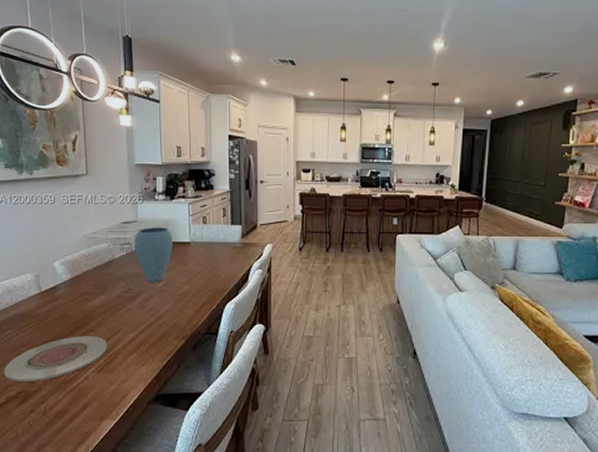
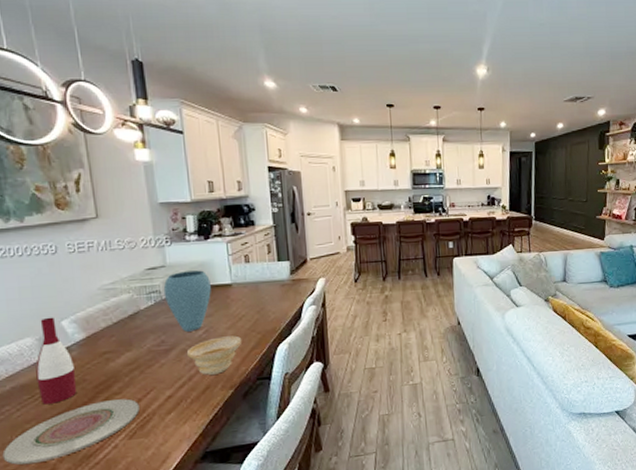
wine bottle: none [32,258,60,333] -> present [36,317,76,405]
bowl: none [148,290,196,324] -> present [186,336,243,375]

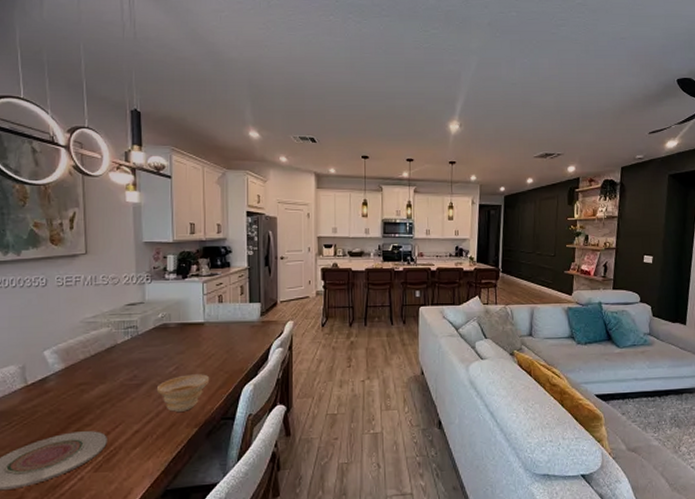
wine bottle: present [36,317,76,405] -> none [15,346,51,432]
vase: present [163,270,211,332] -> none [140,308,184,368]

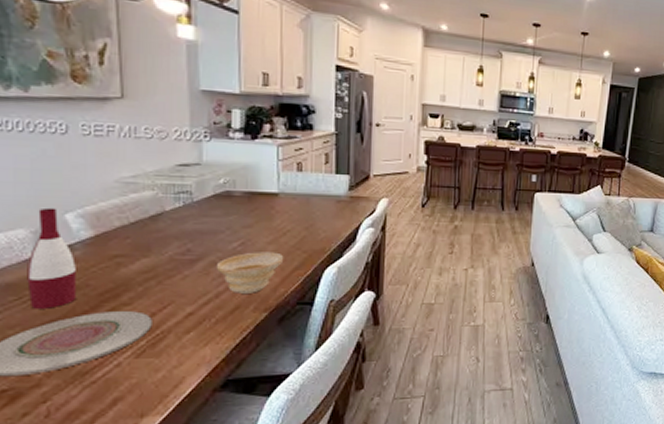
wine bottle: none [15,346,51,432] -> present [27,207,76,309]

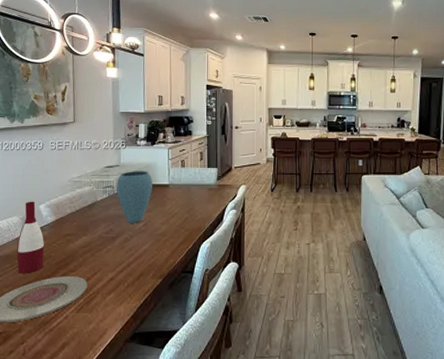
vase: none [195,172,253,242] -> present [116,171,152,223]
bowl: present [216,252,284,293] -> none [128,231,173,263]

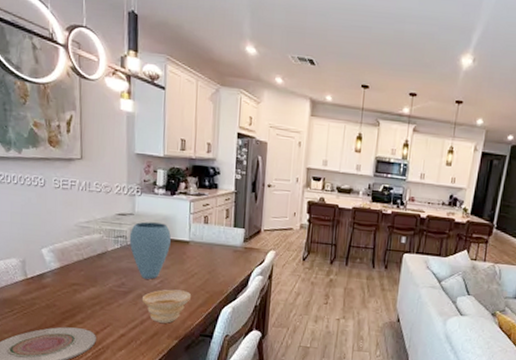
wine bottle: present [17,201,44,274] -> none [17,243,48,321]
bowl: none [128,231,173,263] -> present [141,289,192,323]

